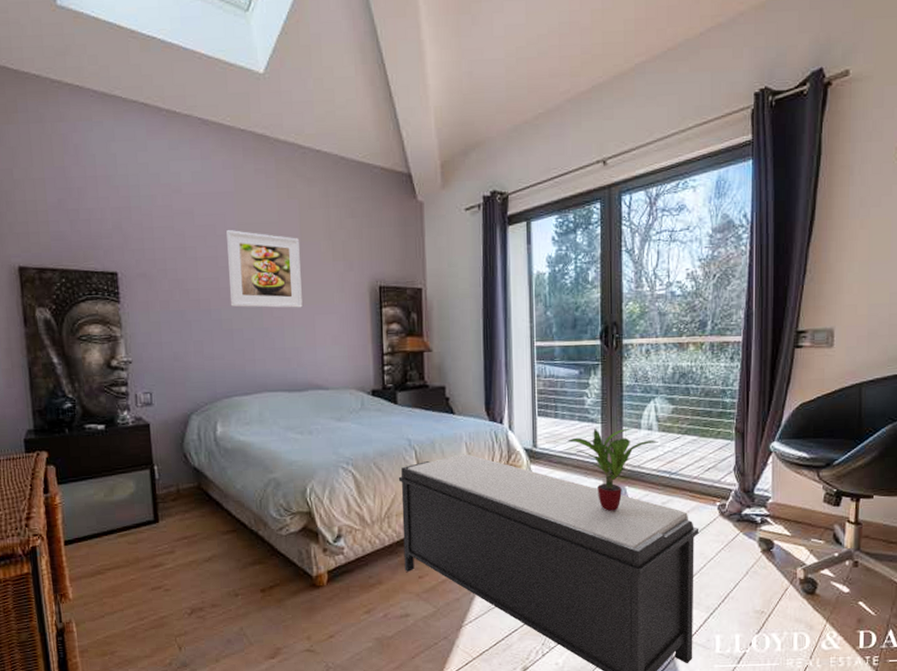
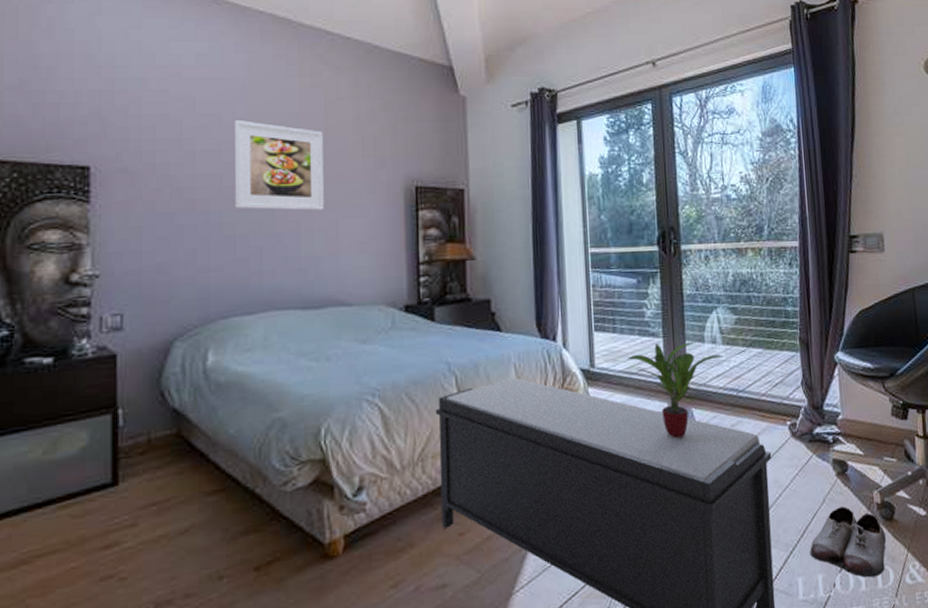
shoe: none [730,579,806,641] -> present [810,506,887,578]

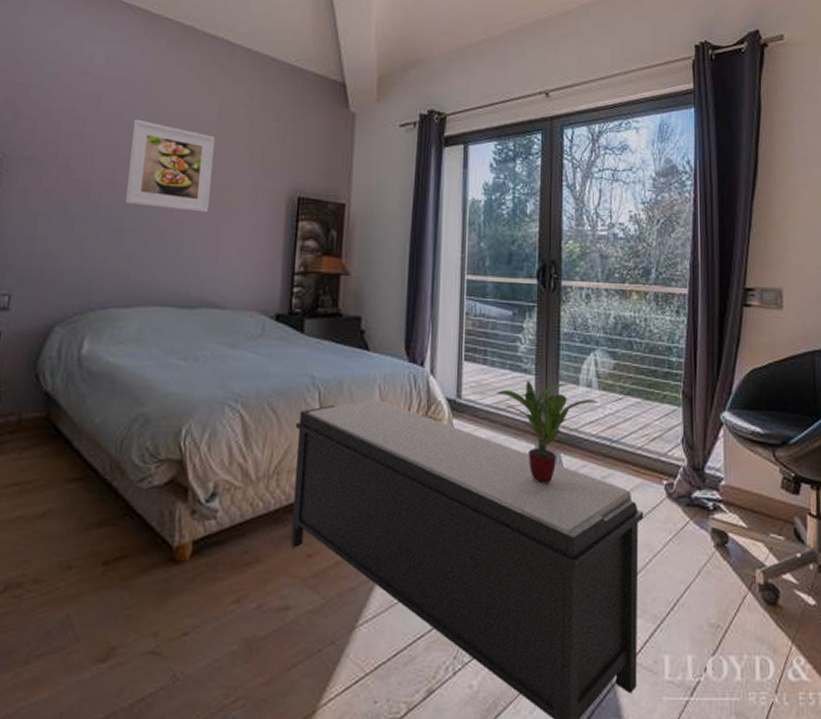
shoe: present [810,506,887,578] -> none [680,582,768,667]

